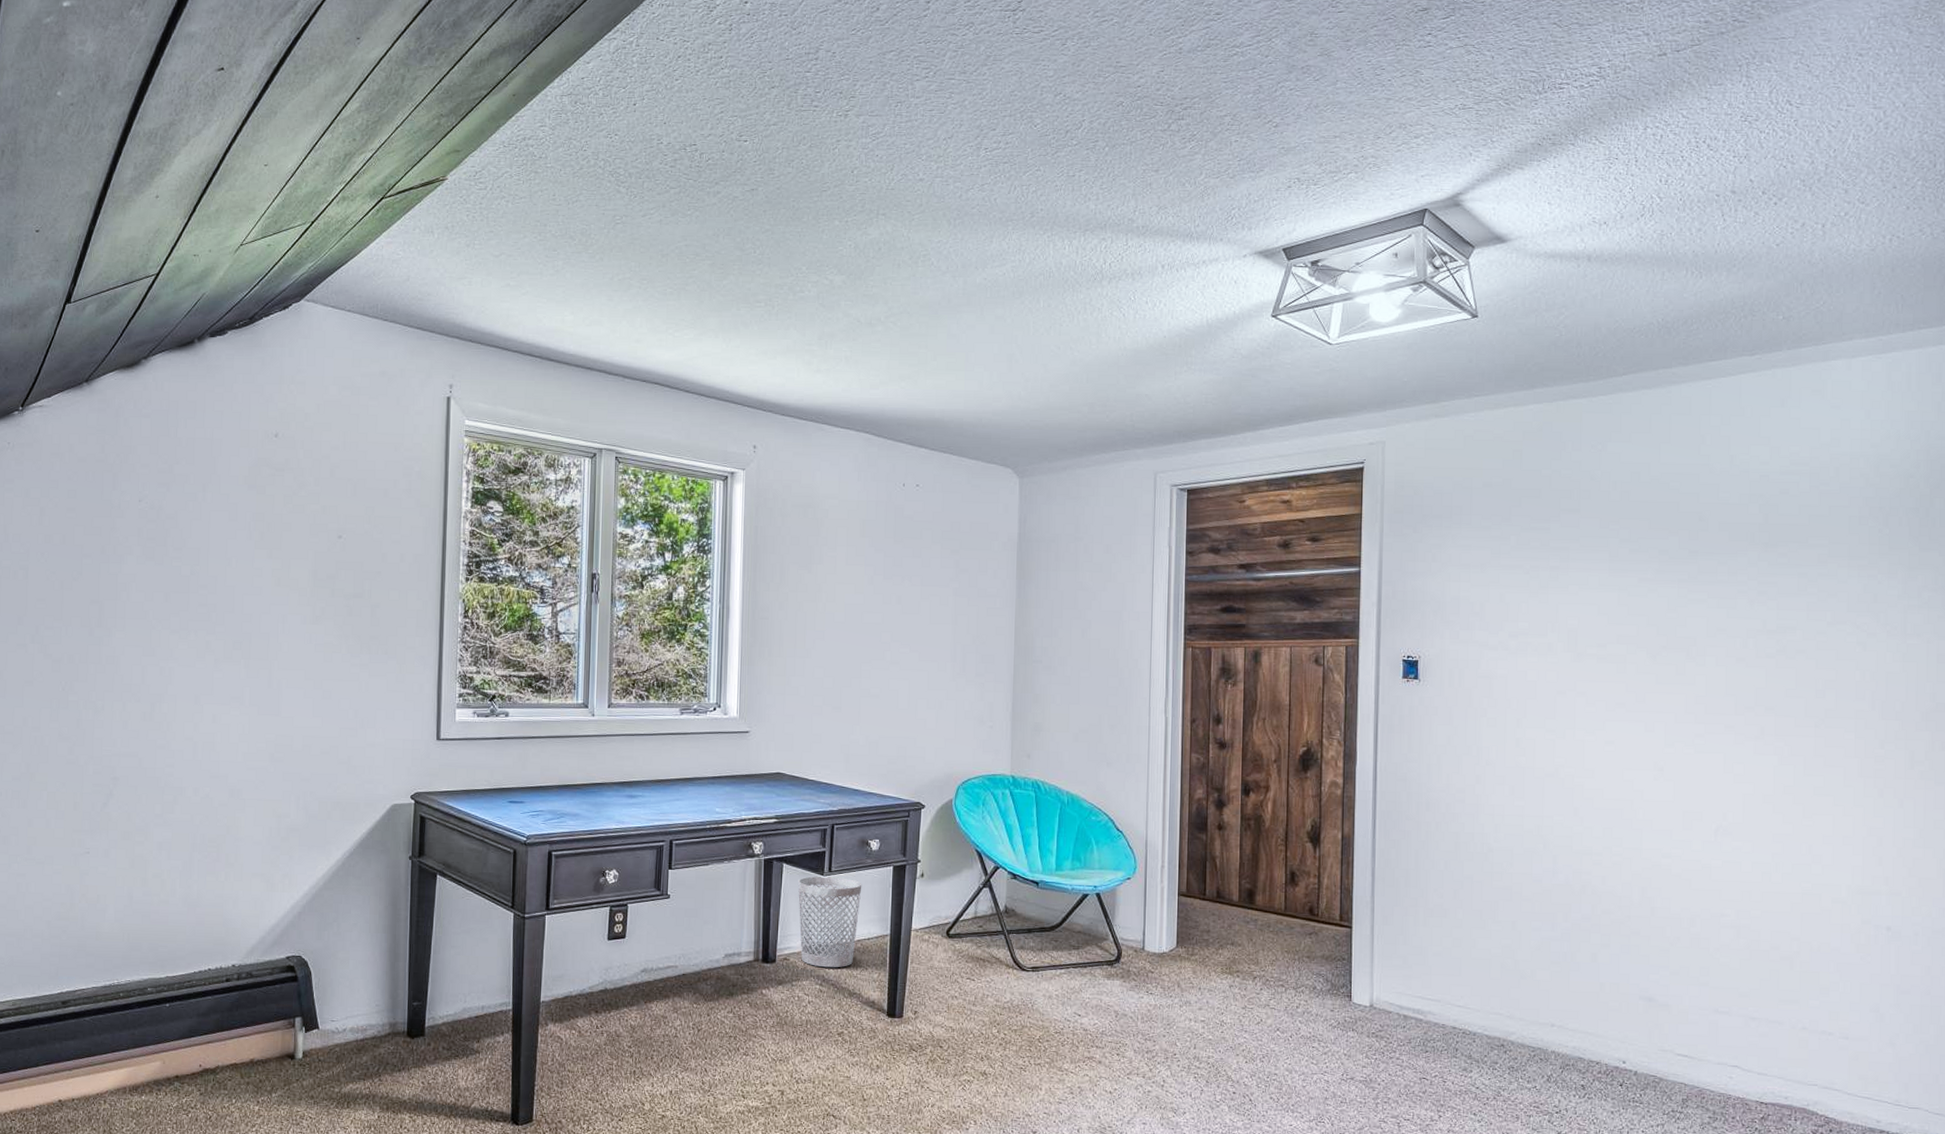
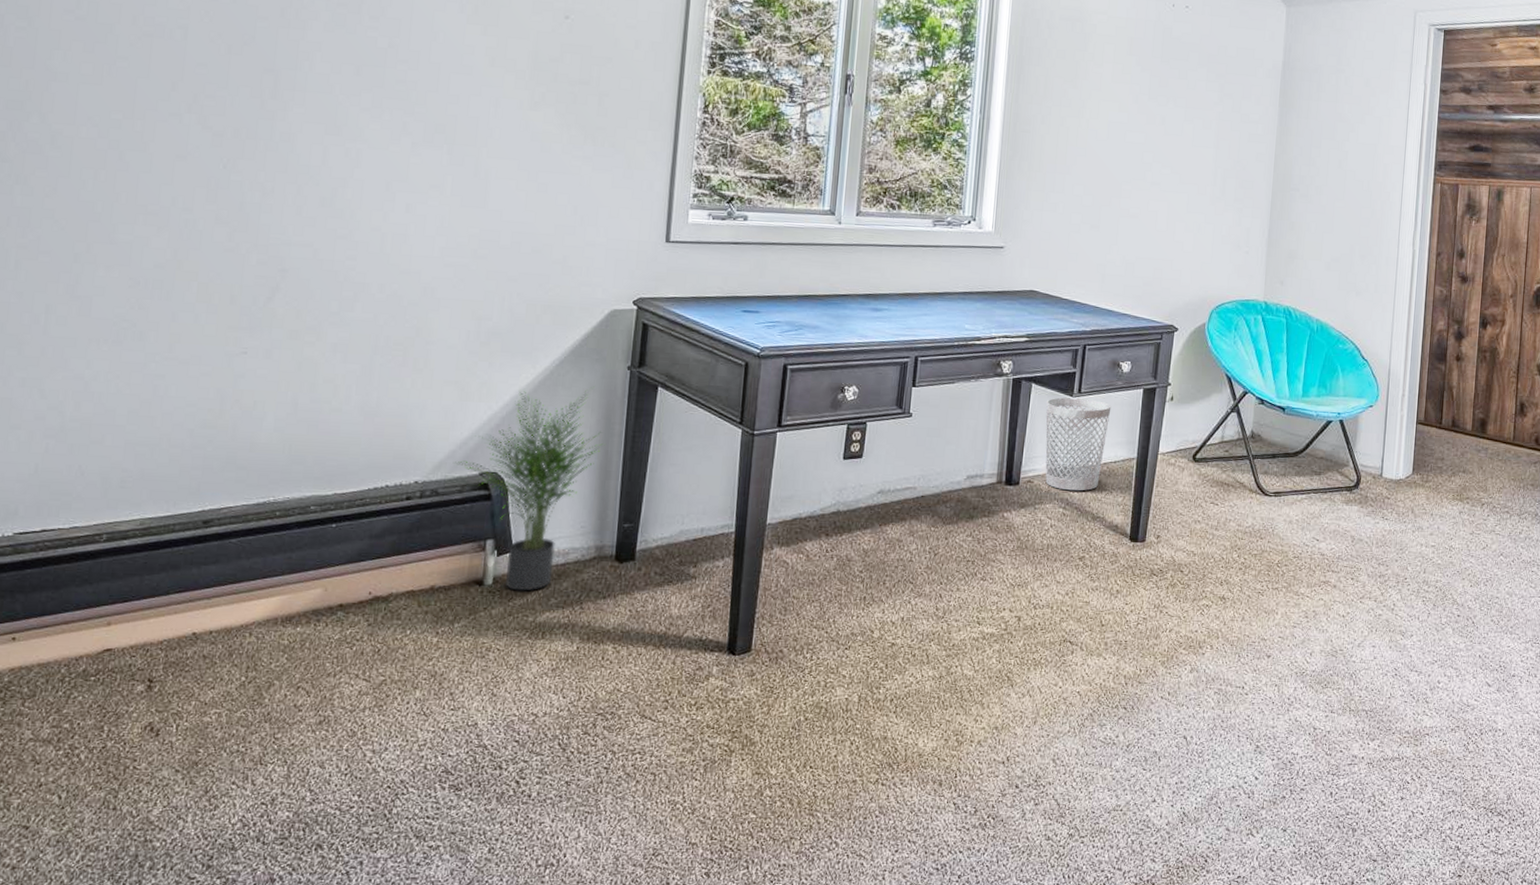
potted plant: none [265,875,391,1064] -> present [455,386,603,591]

